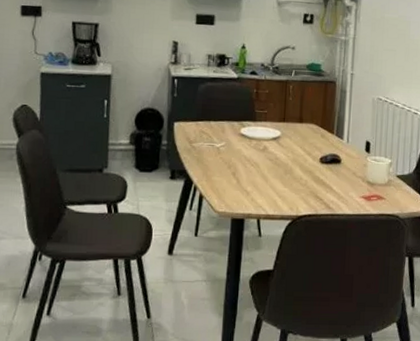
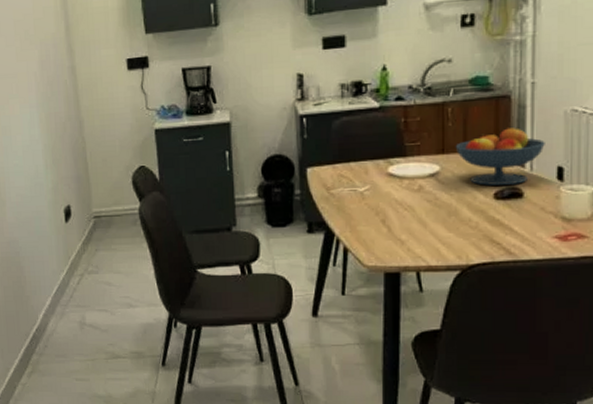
fruit bowl: none [293,107,358,152] -> present [455,127,545,186]

